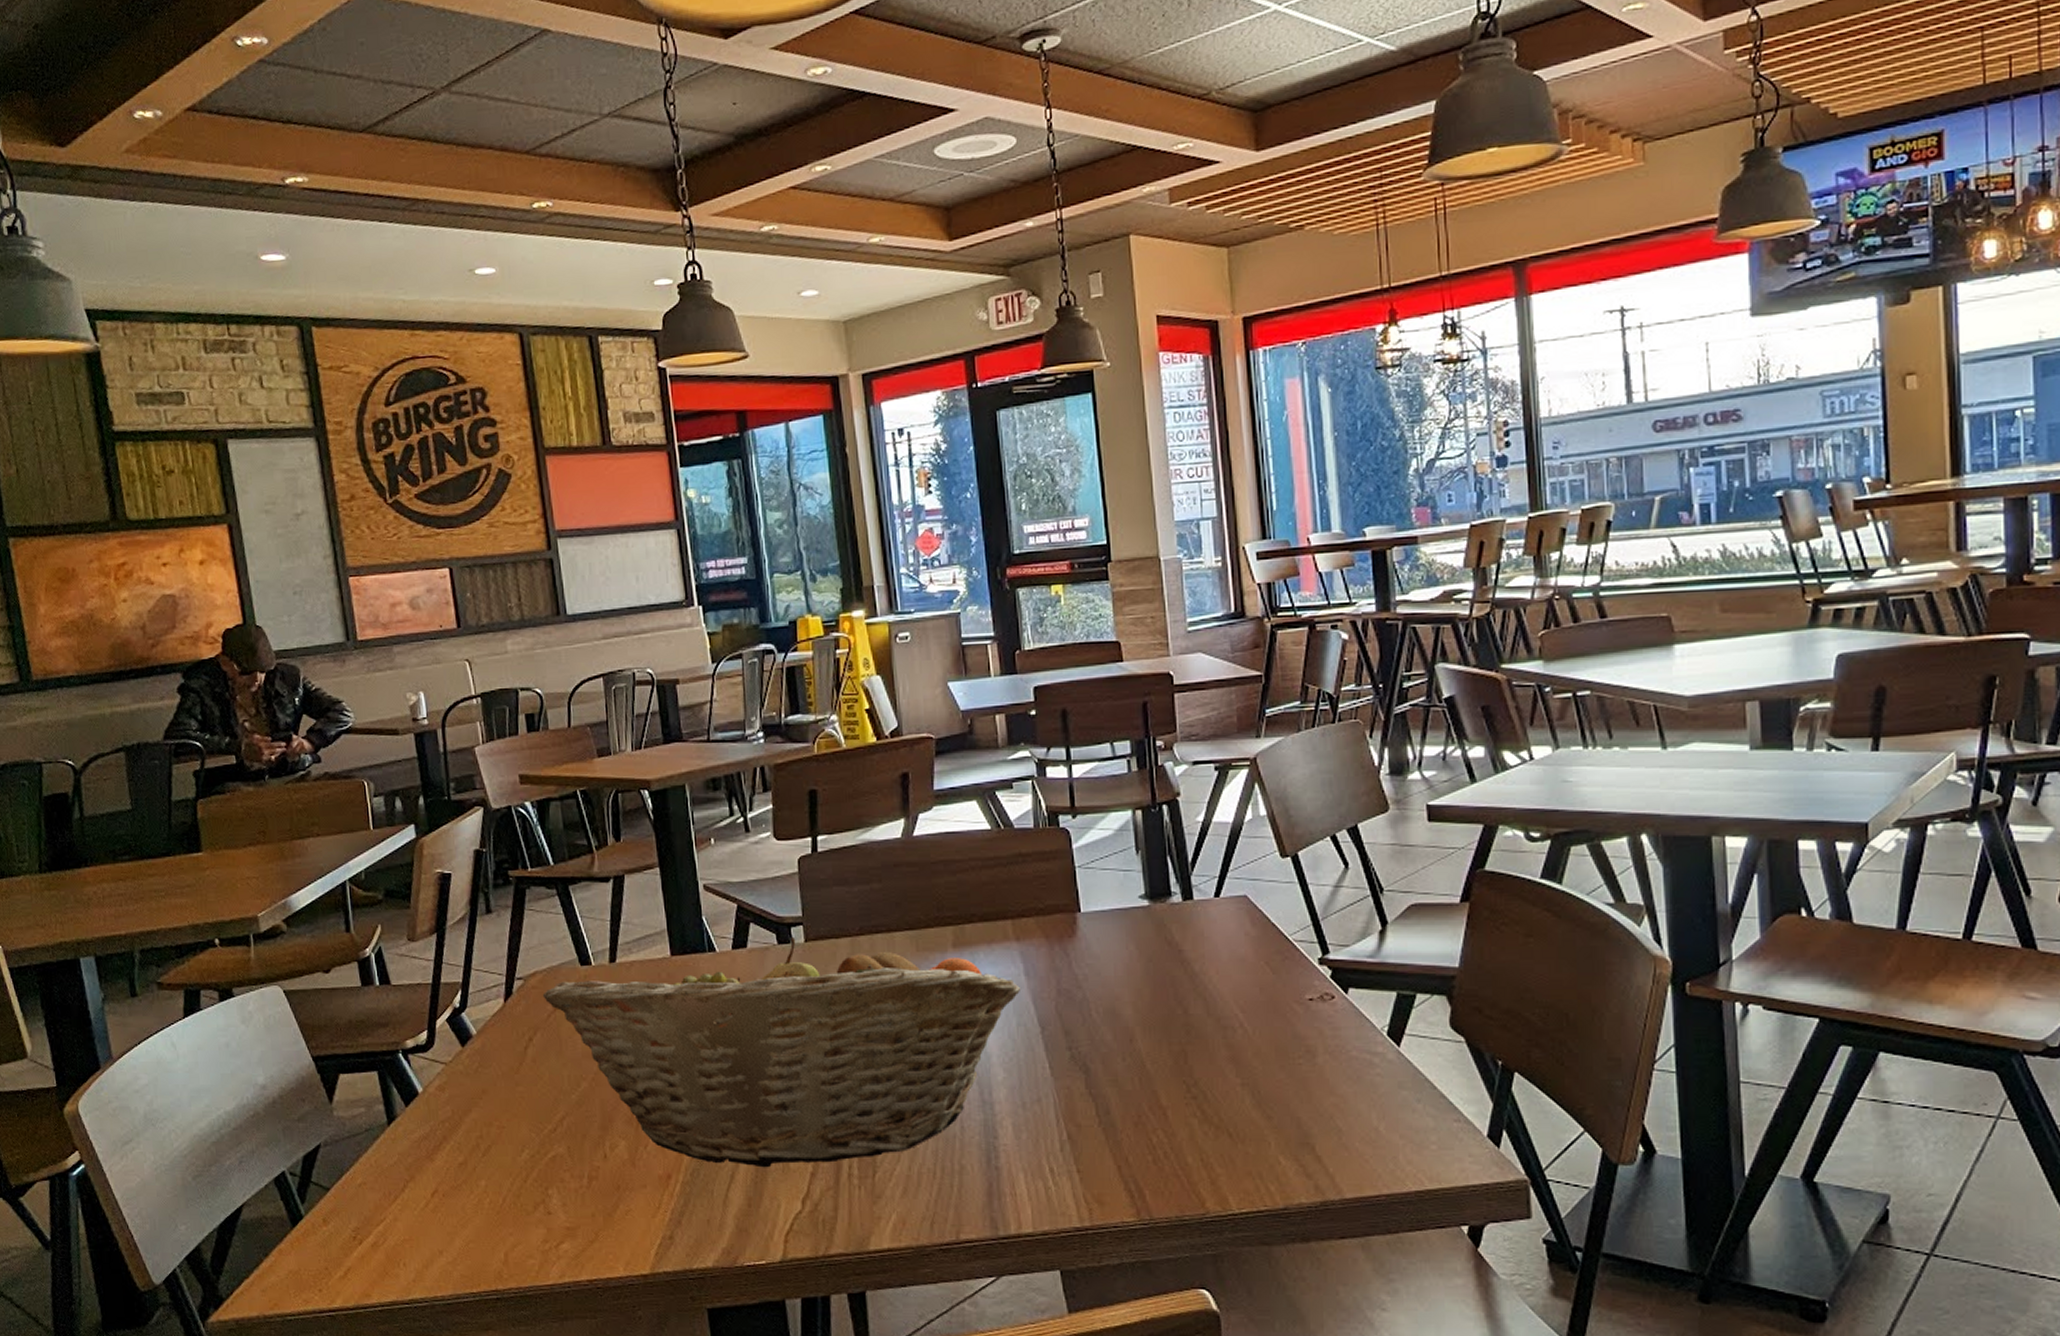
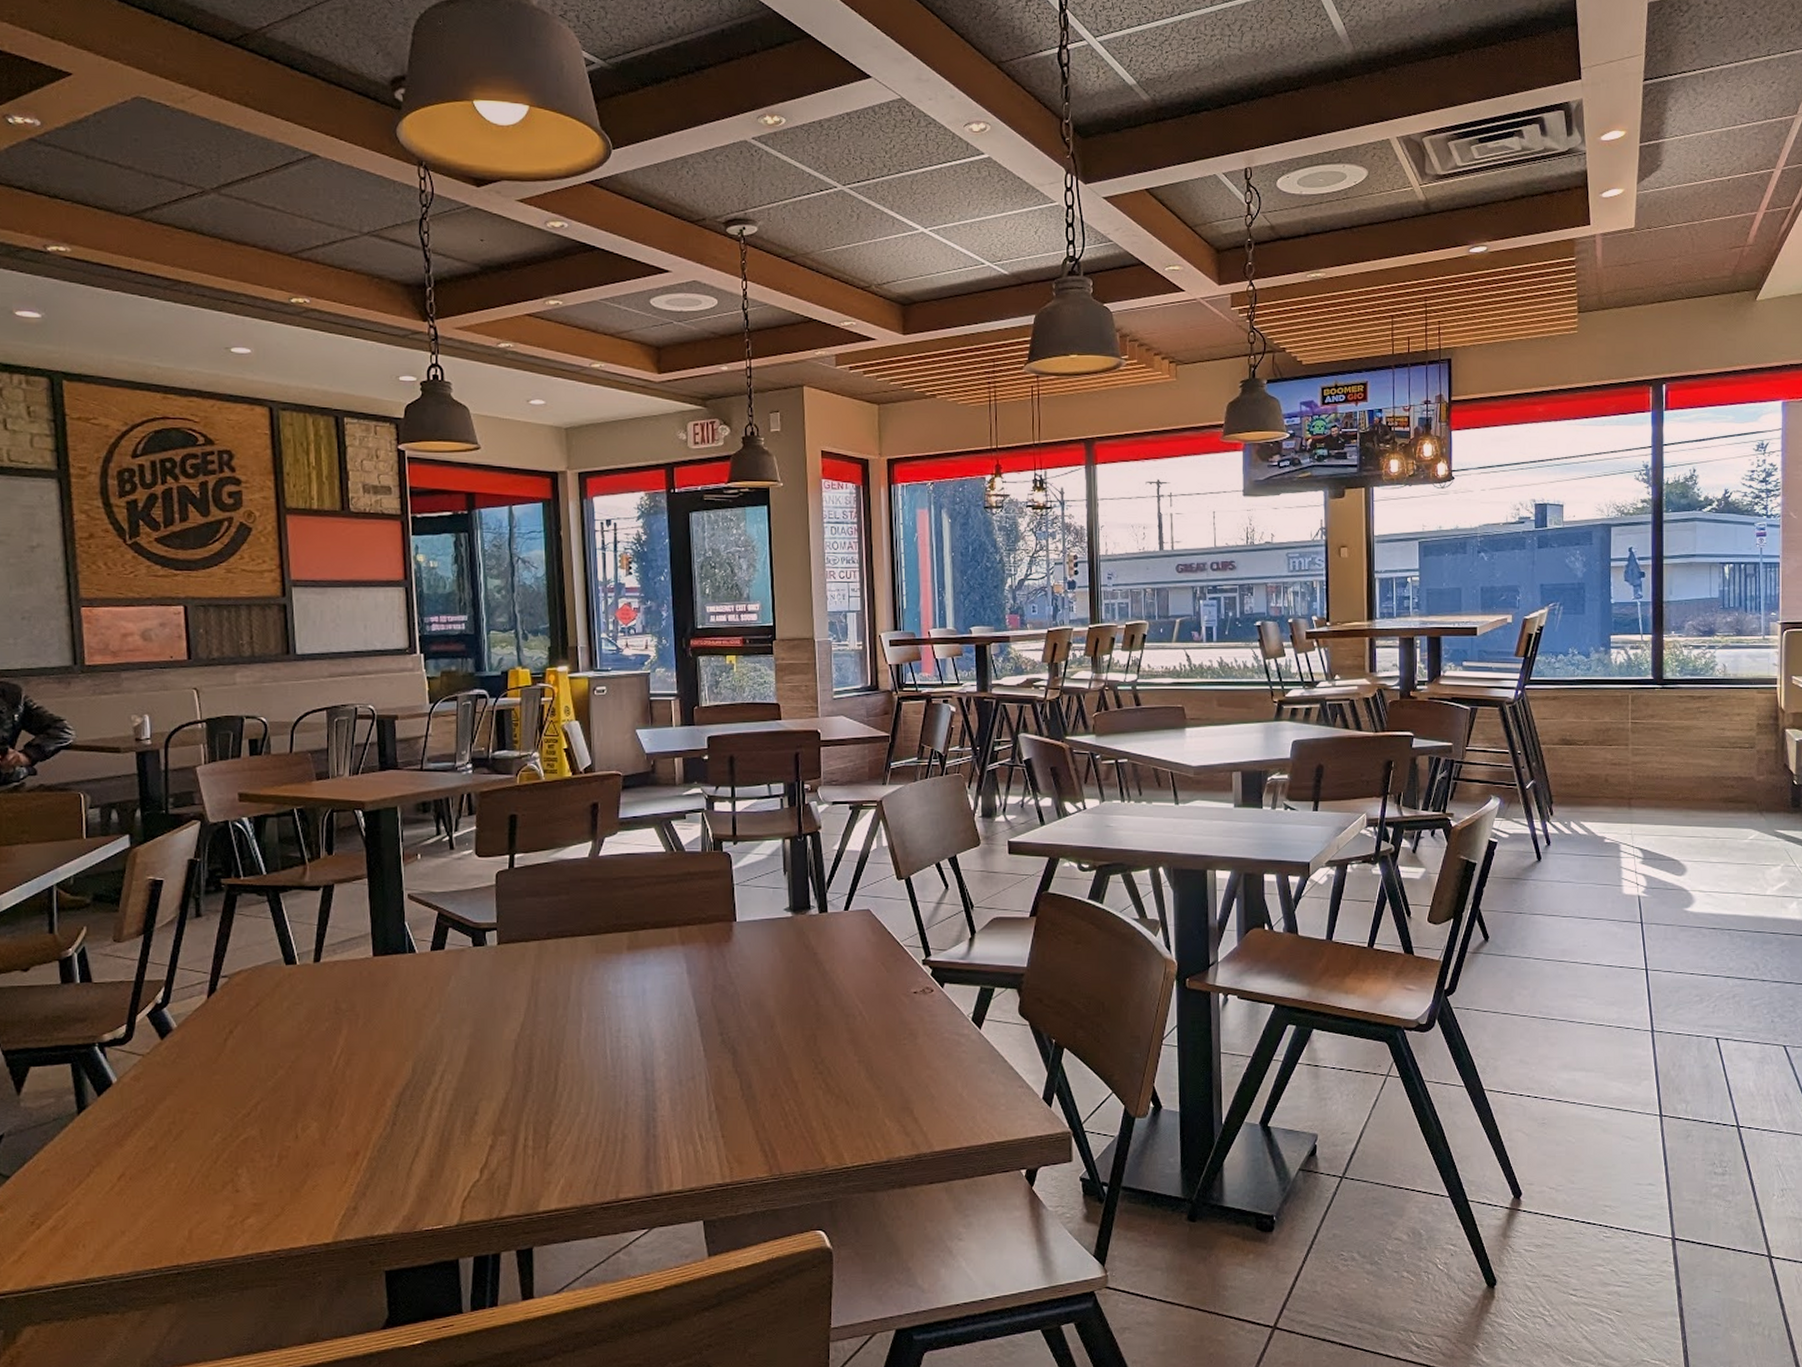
fruit basket: present [542,936,1022,1168] -> none [246,940,684,1143]

